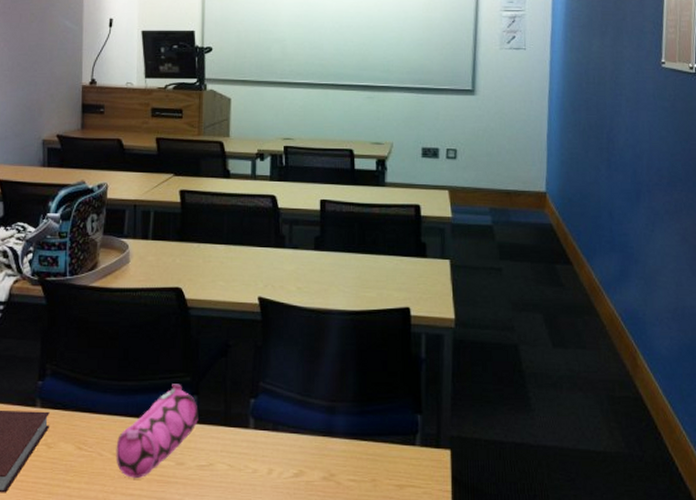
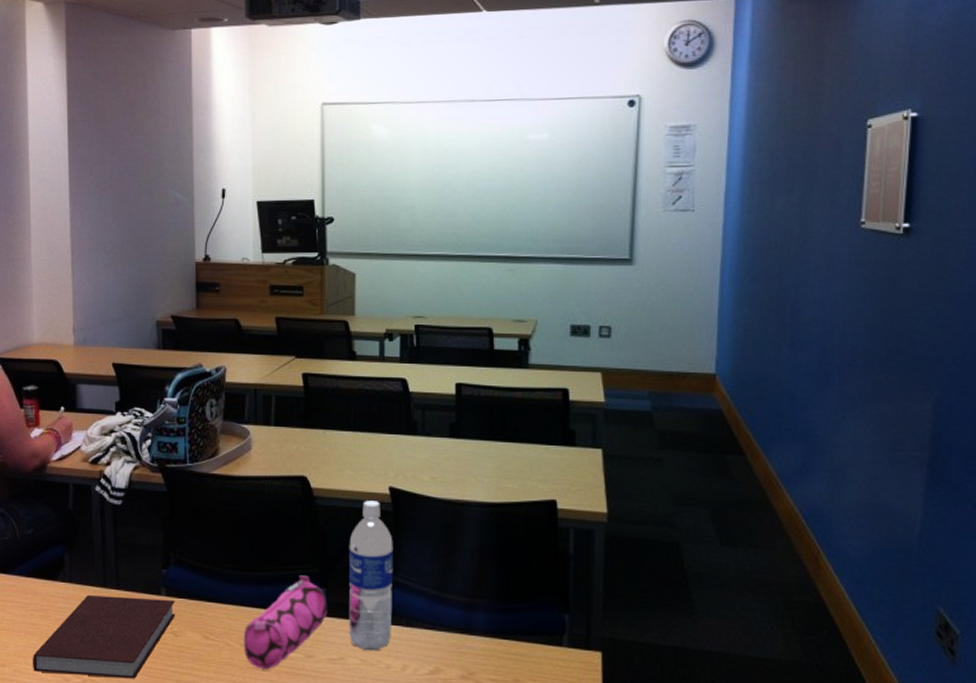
water bottle: none [218,310,261,457] -> present [348,501,394,652]

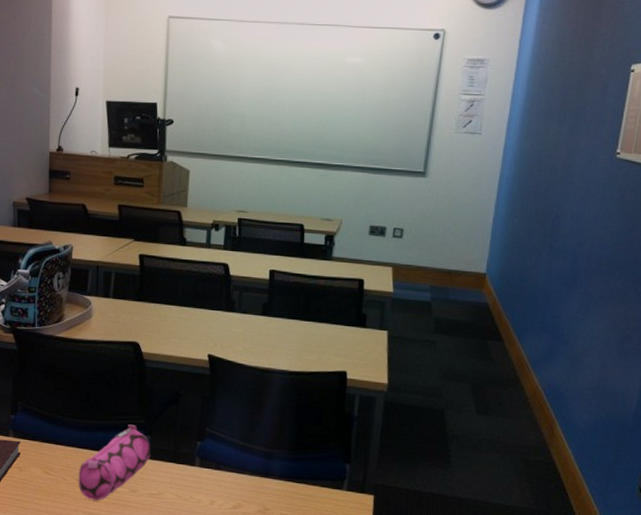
water bottle: present [348,501,394,652] -> none [167,365,209,489]

